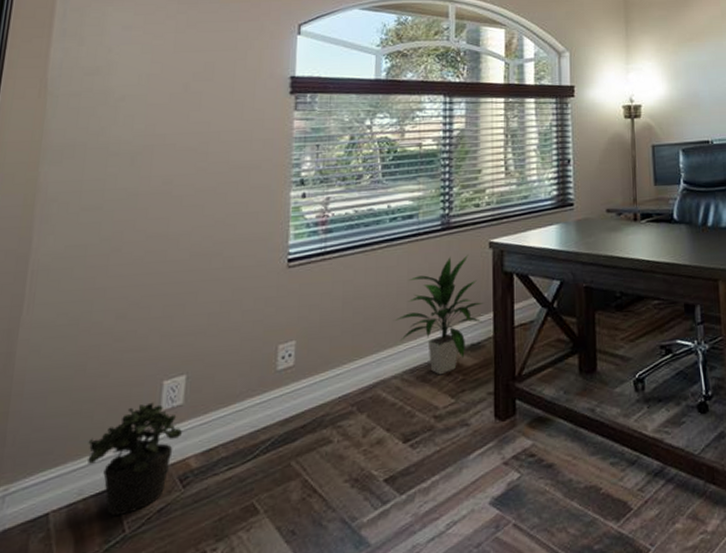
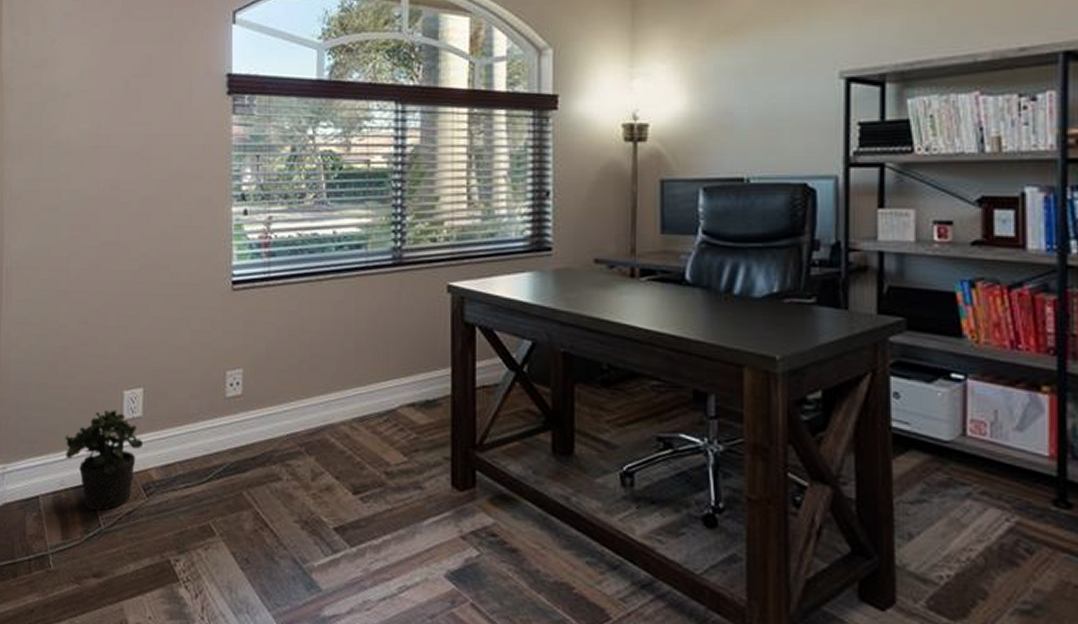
indoor plant: present [396,255,483,375] -> none [343,297,440,429]

